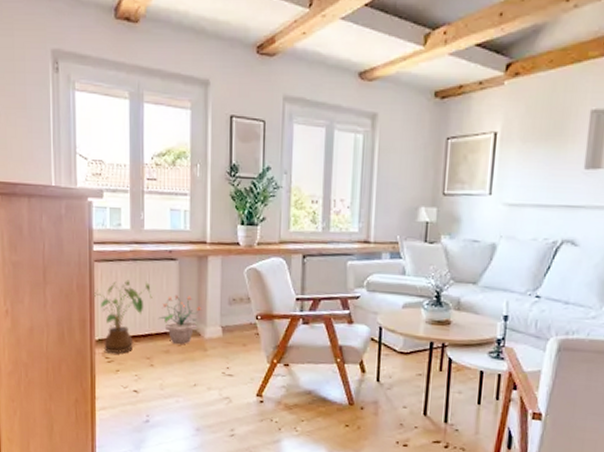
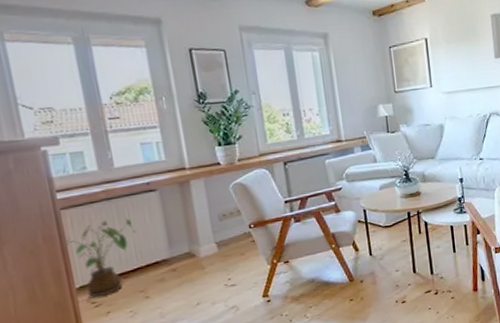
potted plant: present [159,294,202,345] -> none [147,221,193,271]

